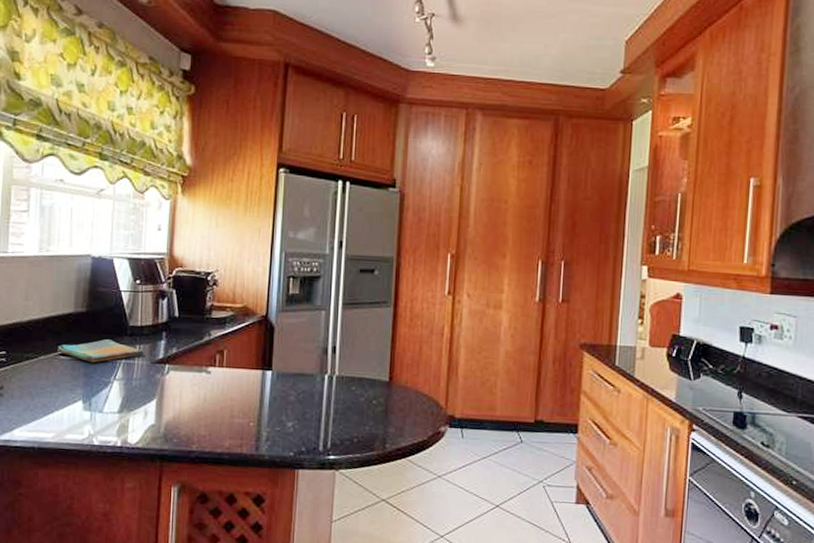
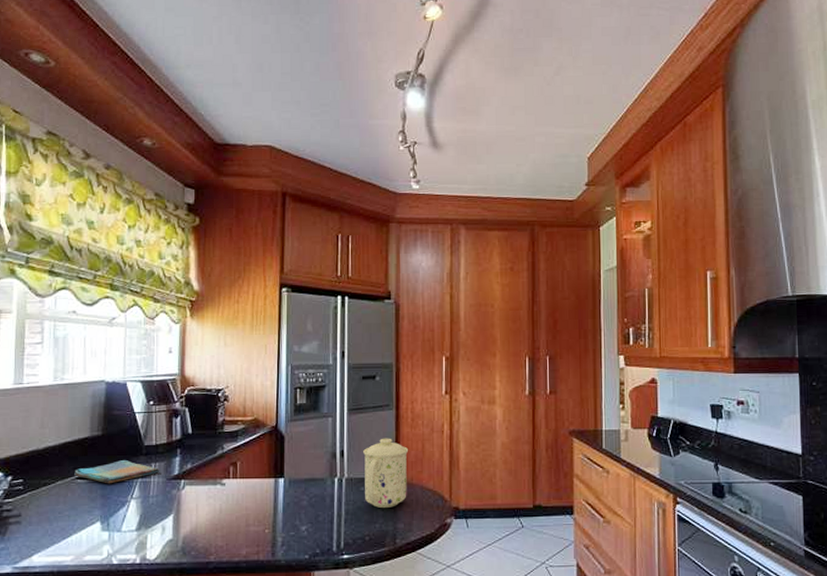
mug: none [356,336,405,410] -> present [363,438,409,508]

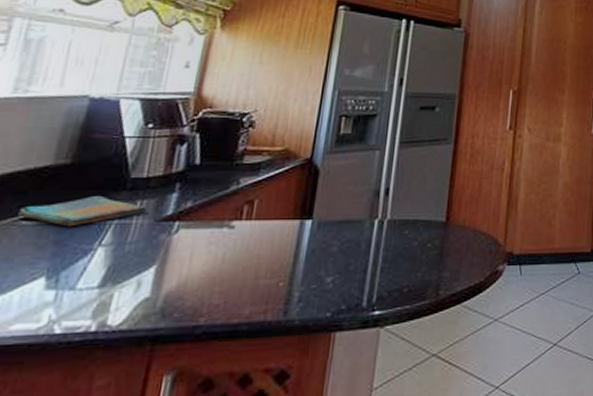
mug: present [363,438,409,508] -> none [408,175,464,254]

